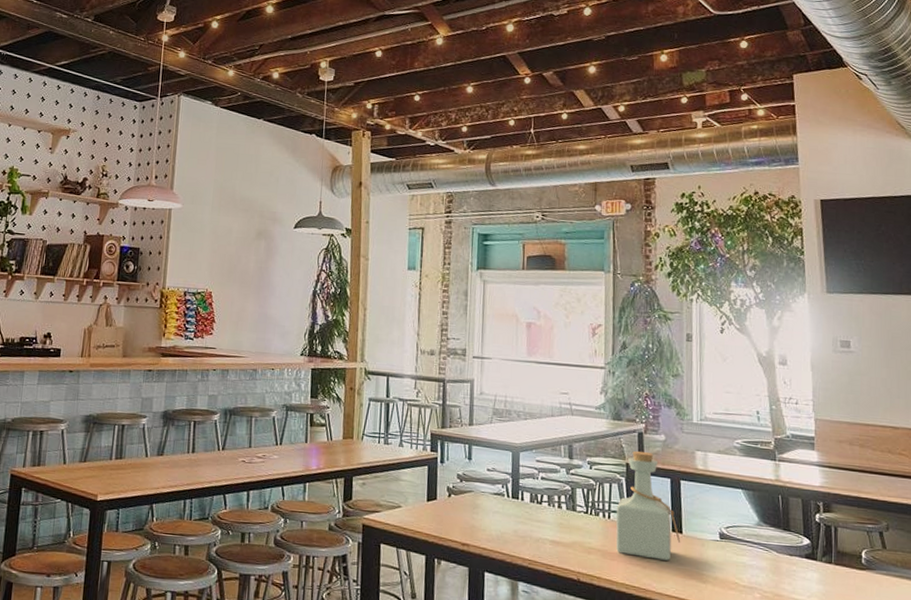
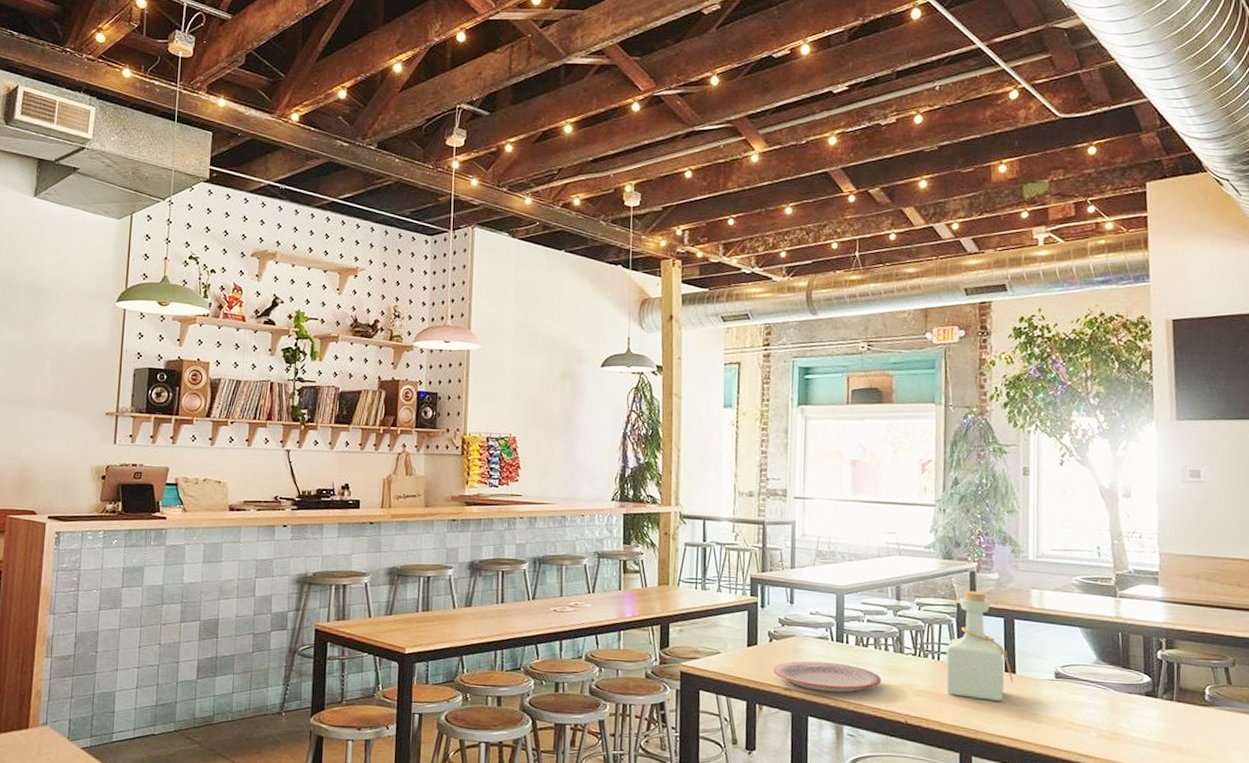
plate: none [451,516,556,549] -> present [773,660,882,693]

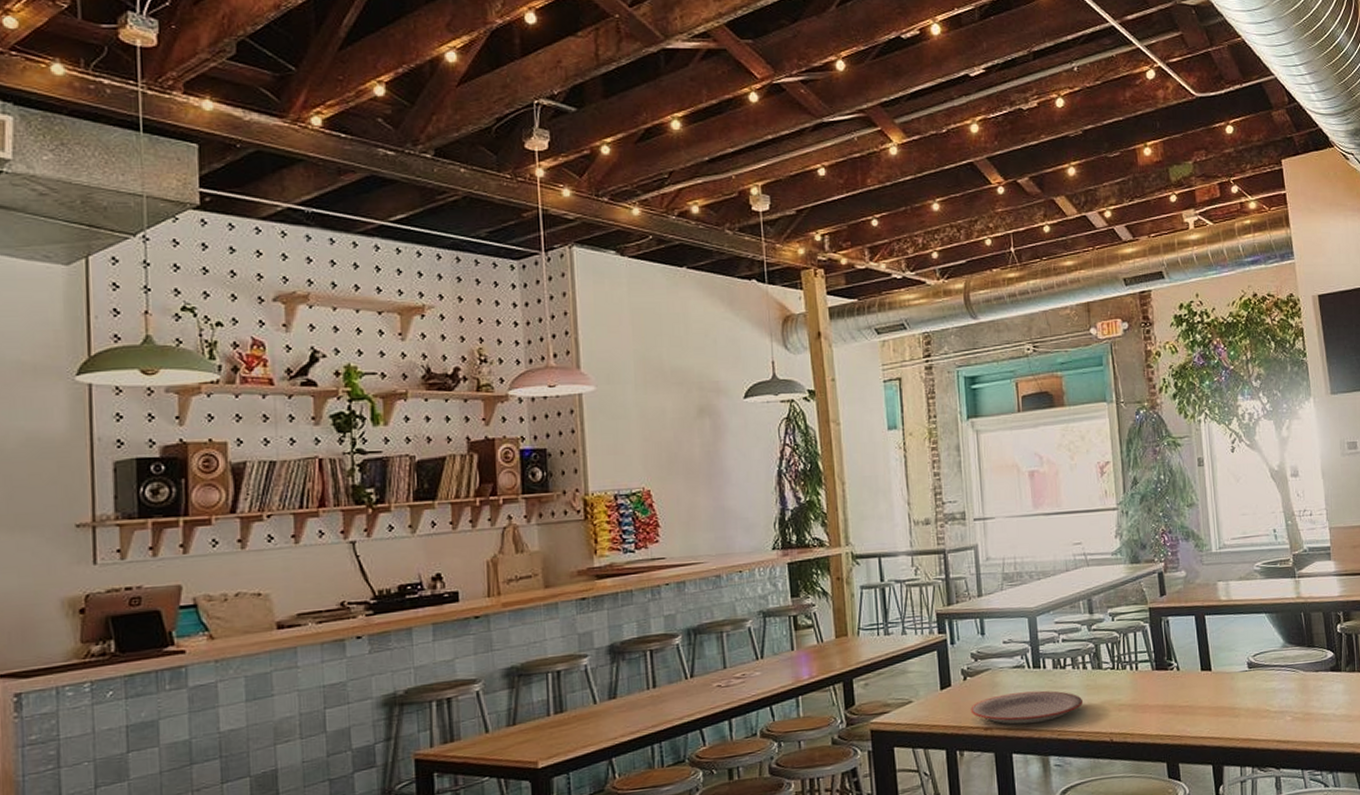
bottle: present [945,590,1014,701] -> none [1143,591,1211,704]

